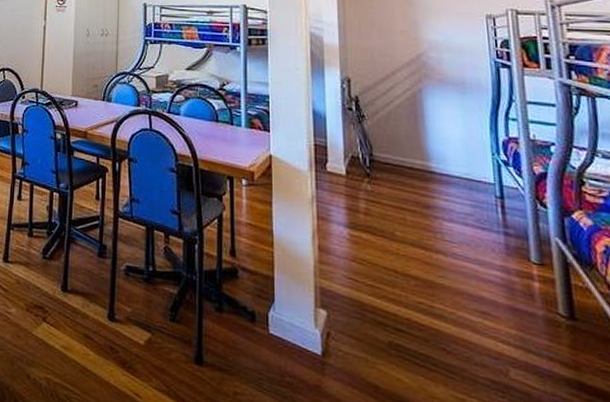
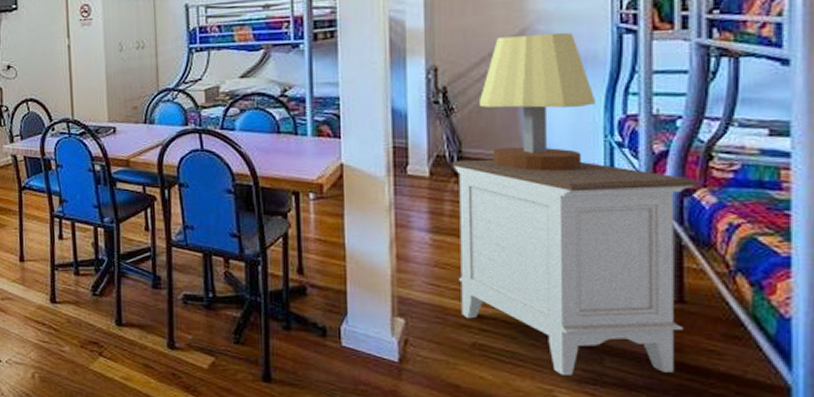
nightstand: none [365,163,577,391] -> present [452,159,701,375]
table lamp: none [386,59,483,182] -> present [480,32,596,171]

